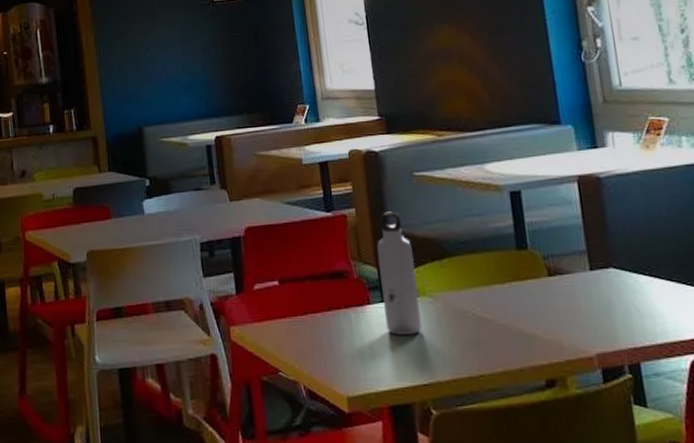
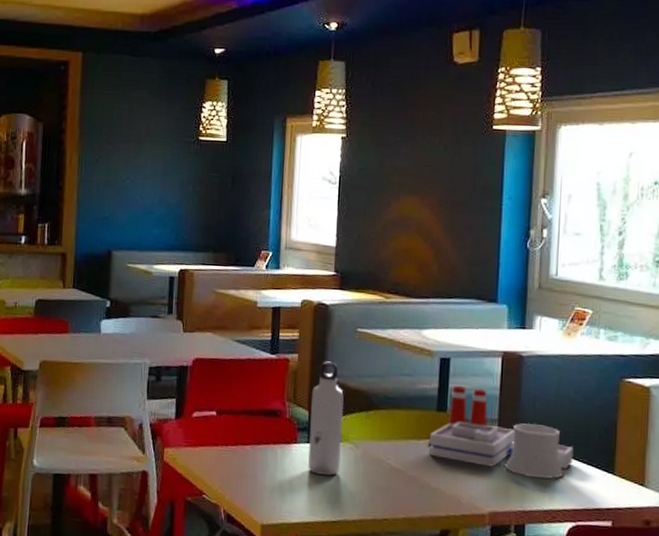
architectural model: none [514,219,681,310] -> present [428,386,574,479]

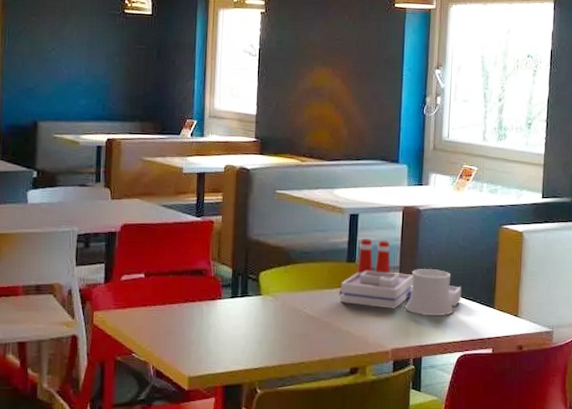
water bottle: present [307,361,344,476] -> none [231,221,265,327]

